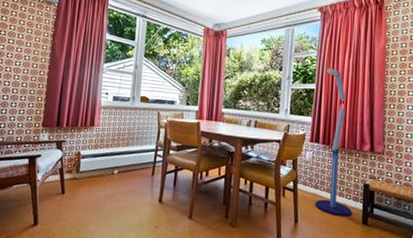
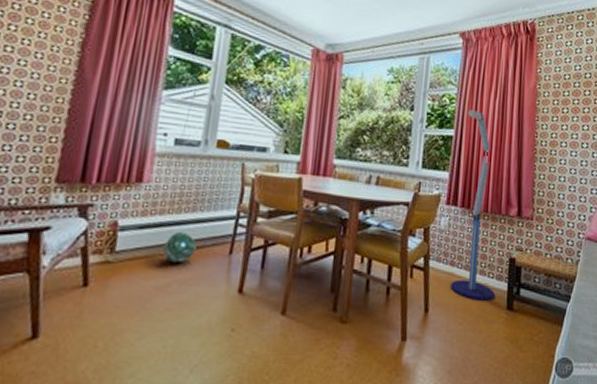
ball: none [109,159,130,181] -> present [162,231,197,263]

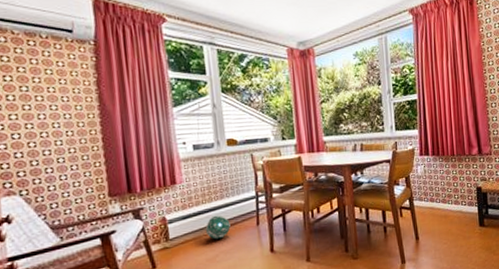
floor lamp: present [450,109,496,301] -> none [426,74,470,224]

